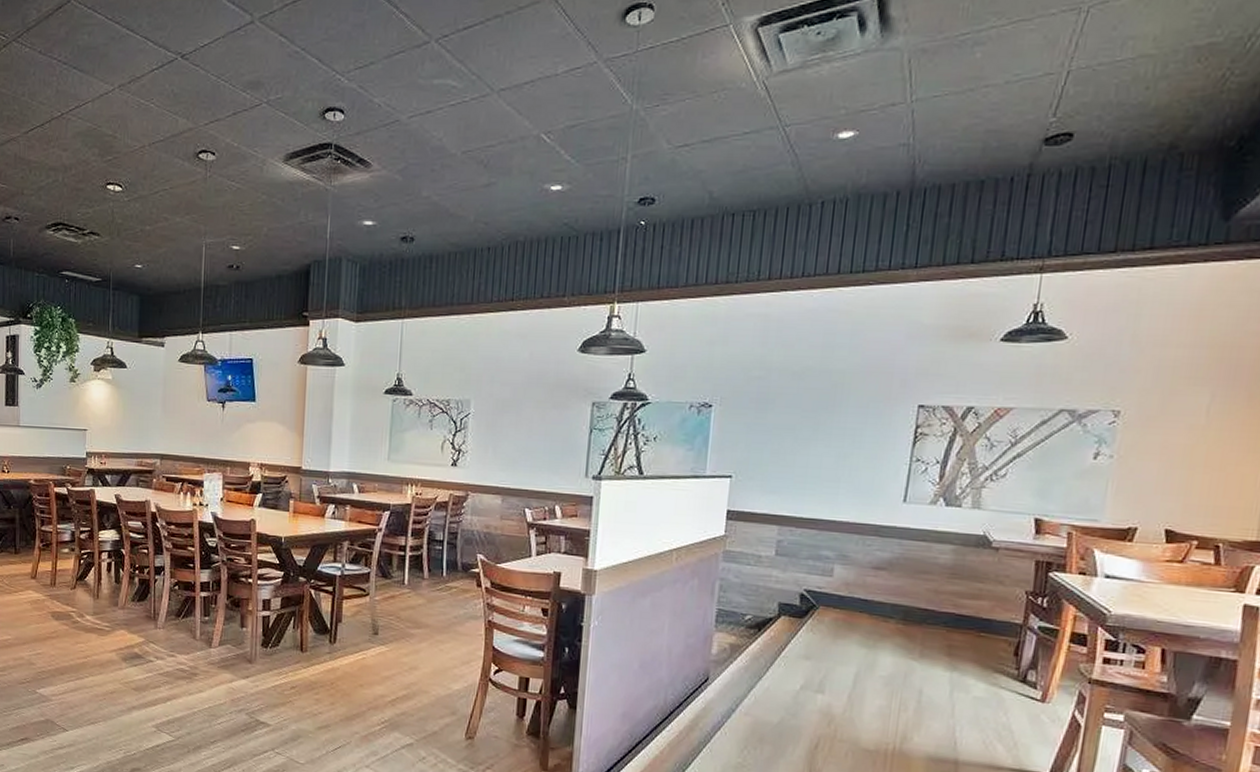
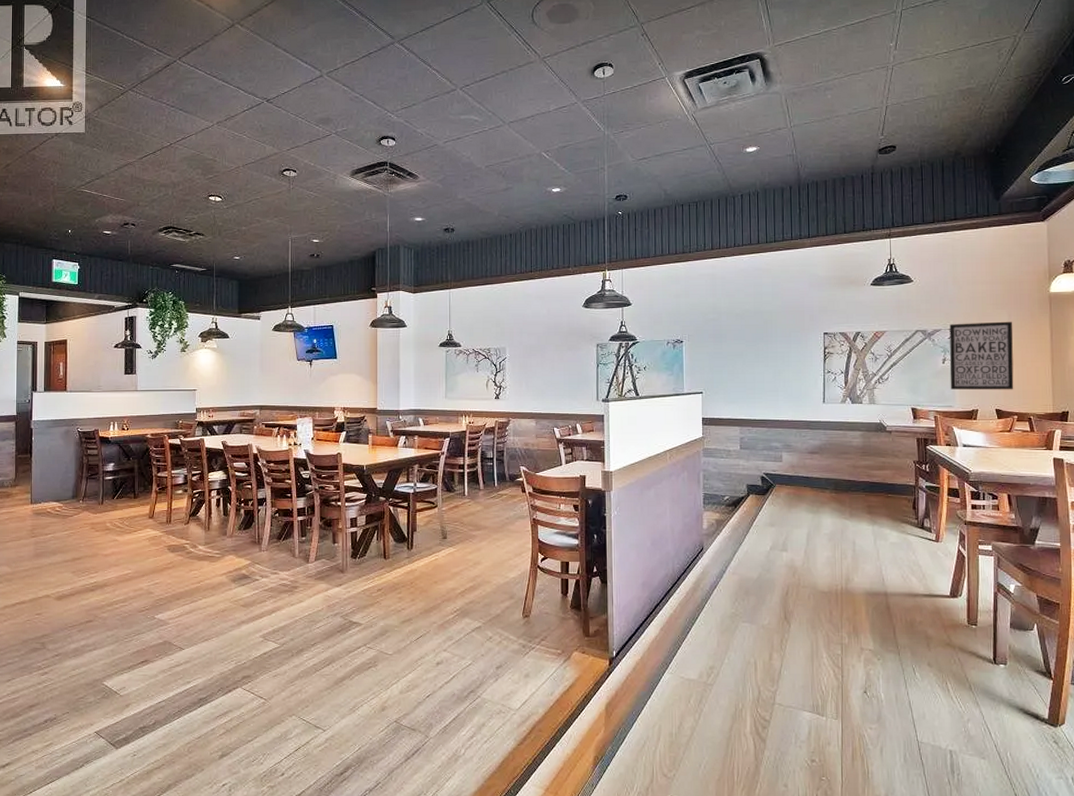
wall art: none [1099,403,1217,504] -> present [949,321,1014,390]

